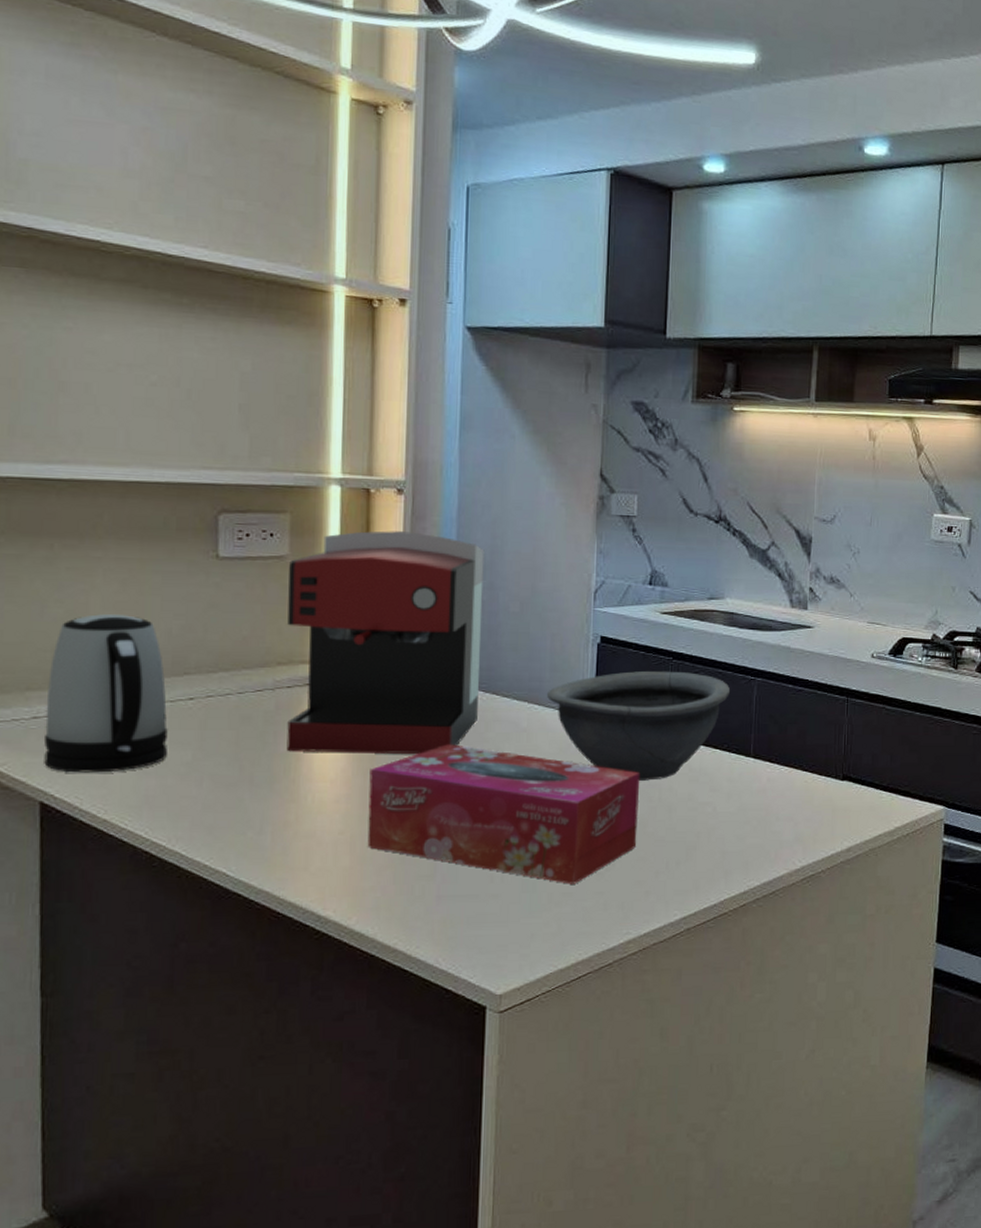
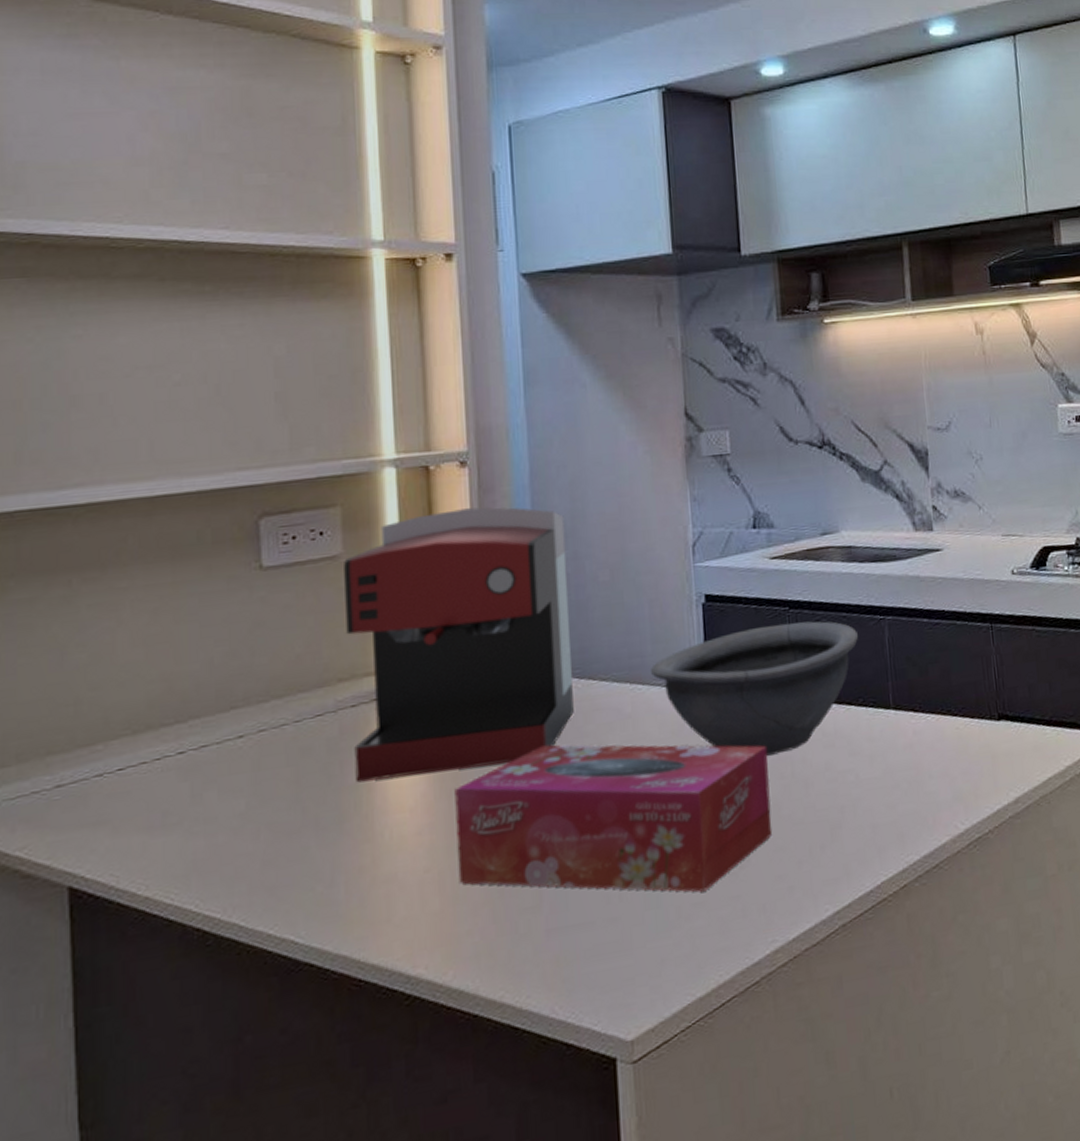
kettle: present [44,614,168,773] -> none [71,649,216,847]

